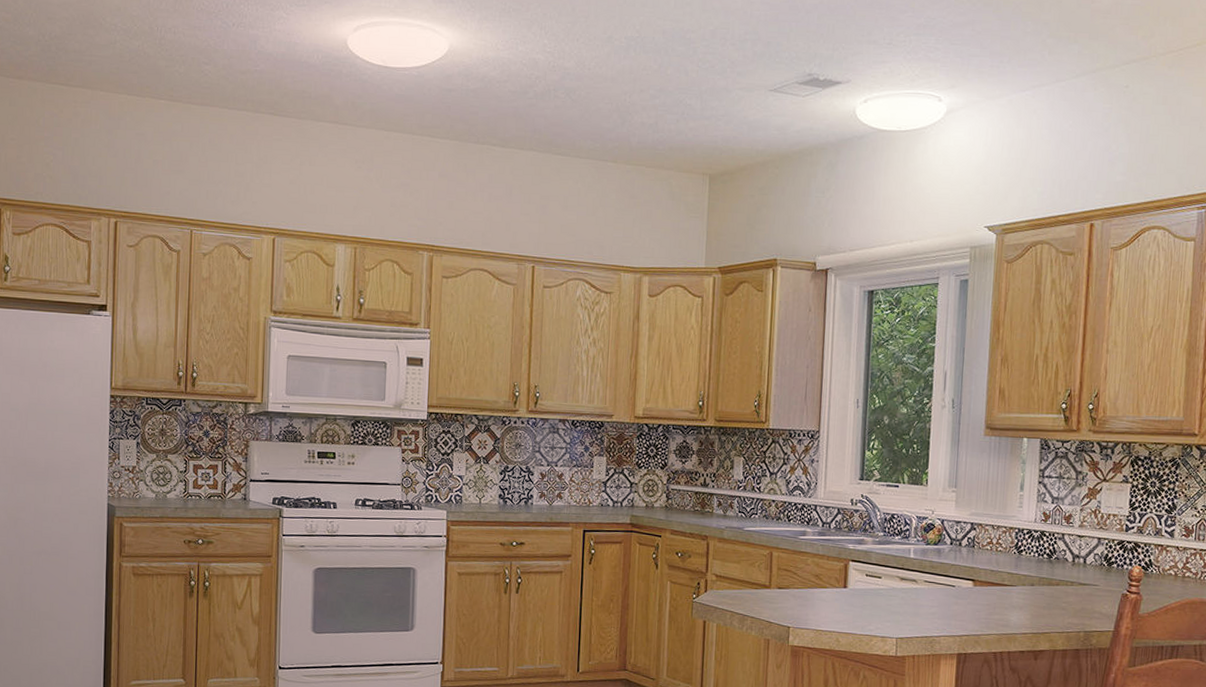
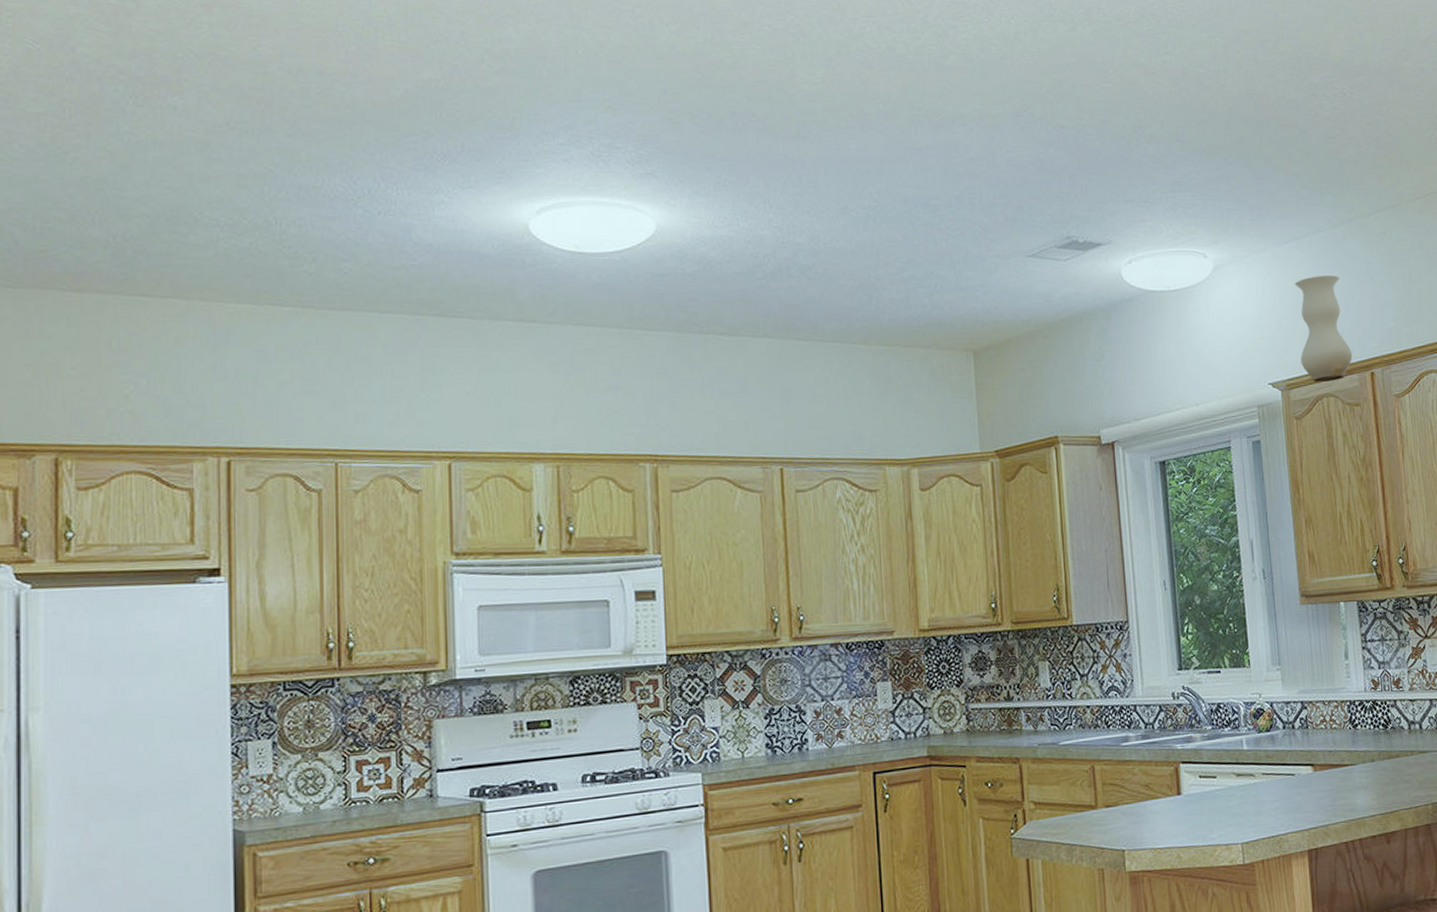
vase: none [1020,125,1074,230] -> present [1295,276,1353,383]

